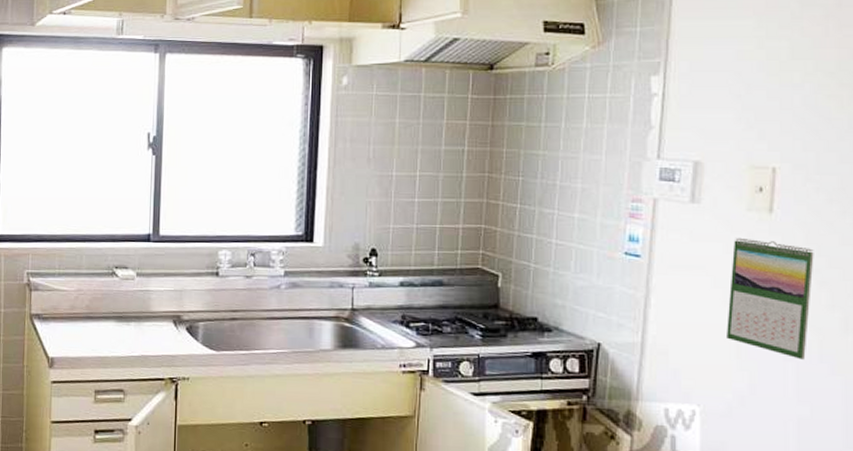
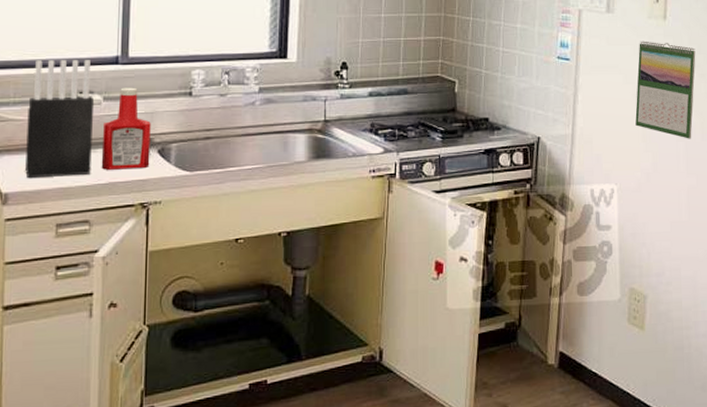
knife block: none [68,235,129,346] -> present [25,60,95,179]
ketchup bottle: none [134,264,180,345] -> present [101,87,151,170]

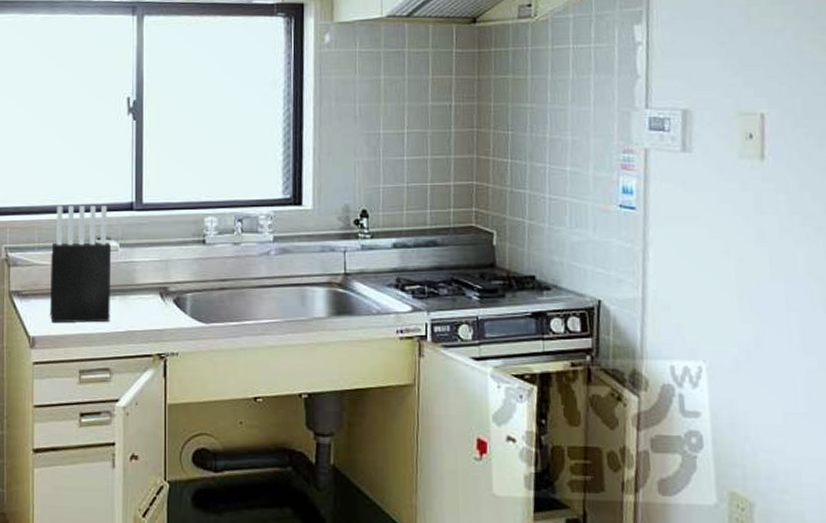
ketchup bottle: present [101,87,151,170] -> none [119,234,166,318]
calendar: present [635,41,696,139] -> none [727,186,809,310]

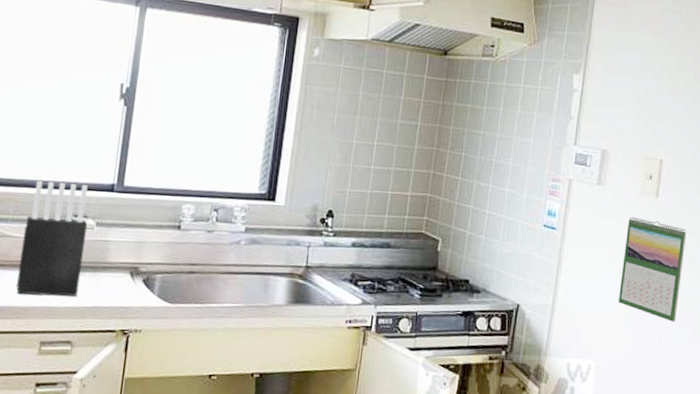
calendar: none [727,186,809,310] -> present [618,216,687,322]

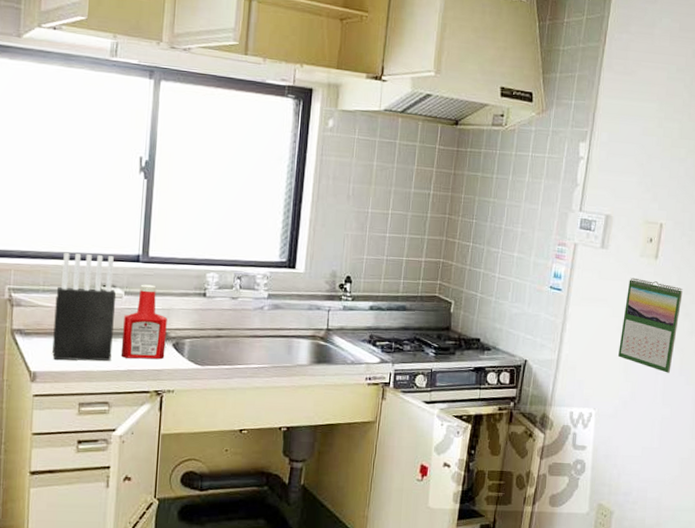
ketchup bottle: none [87,215,139,296] -> present [120,284,167,360]

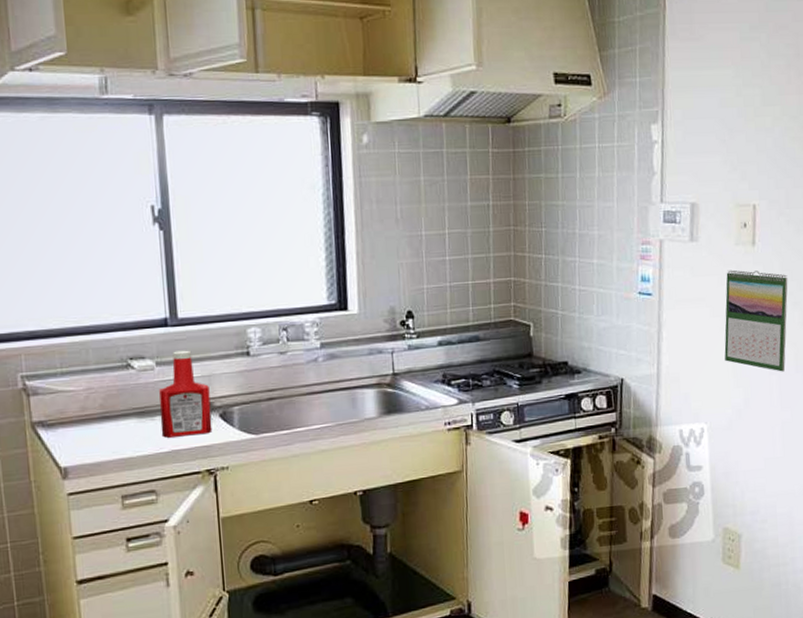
knife block: present [52,253,117,361] -> none [77,323,152,451]

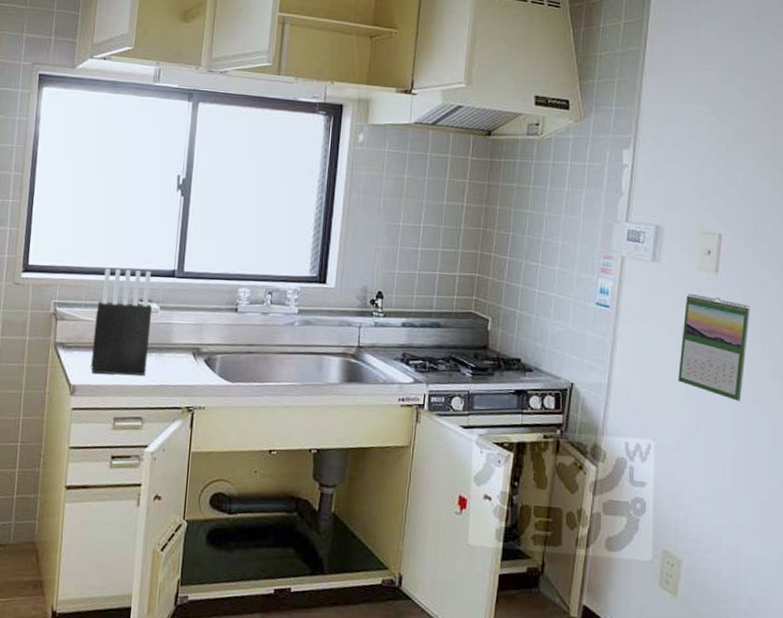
knife block: none [77,323,152,451] -> present [91,268,153,376]
ketchup bottle: present [159,350,213,438] -> none [154,299,200,375]

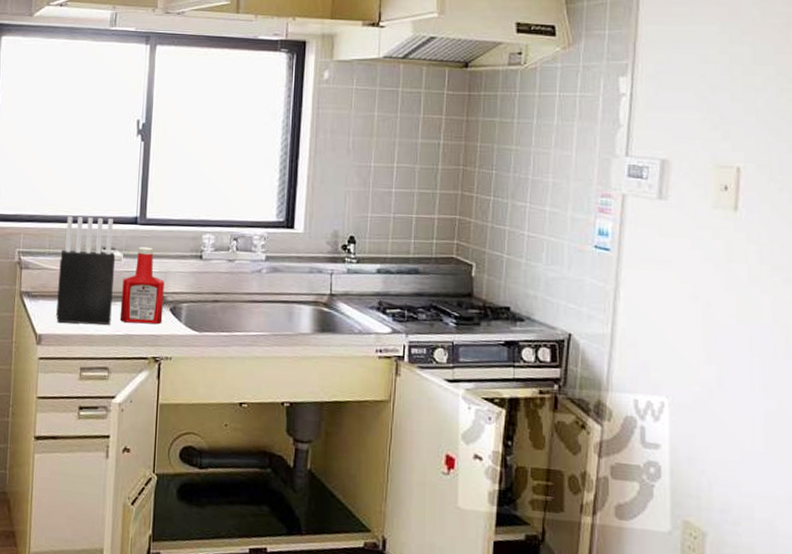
ketchup bottle: none [154,299,200,375] -> present [120,246,164,325]
calendar: present [678,293,750,401] -> none [694,234,779,355]

